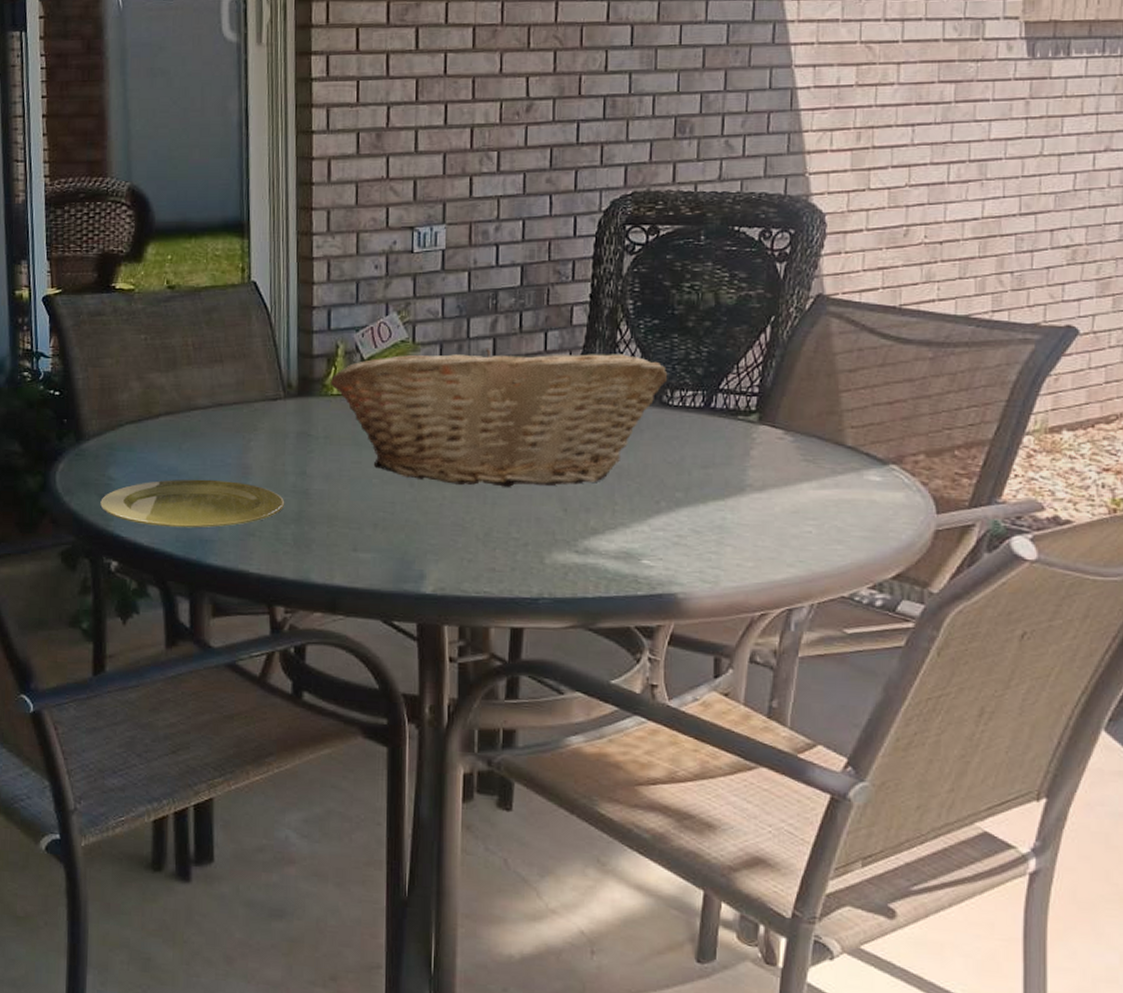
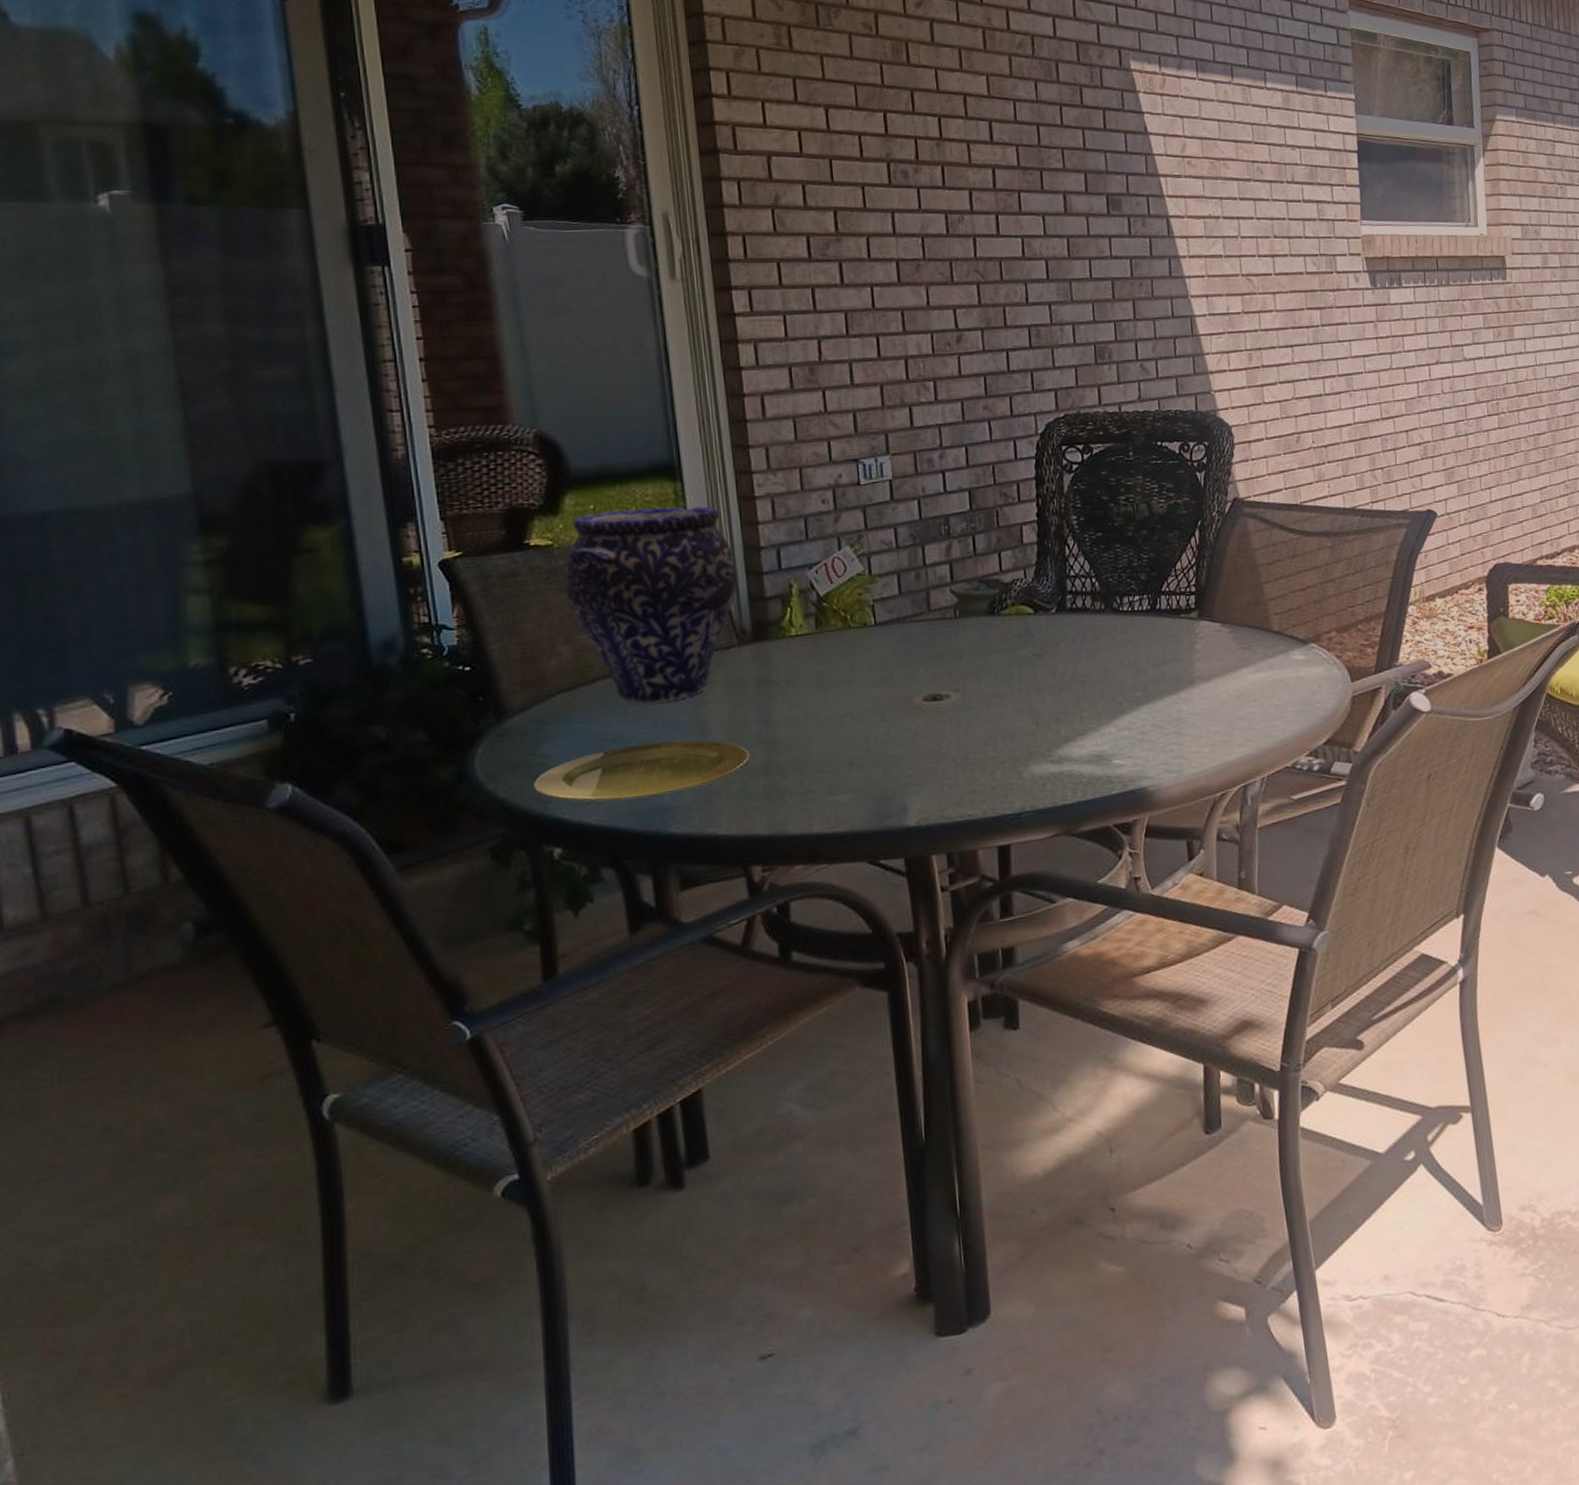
vase: none [140,262,290,443] -> present [563,506,738,703]
fruit basket: present [329,348,668,487] -> none [786,567,1116,712]

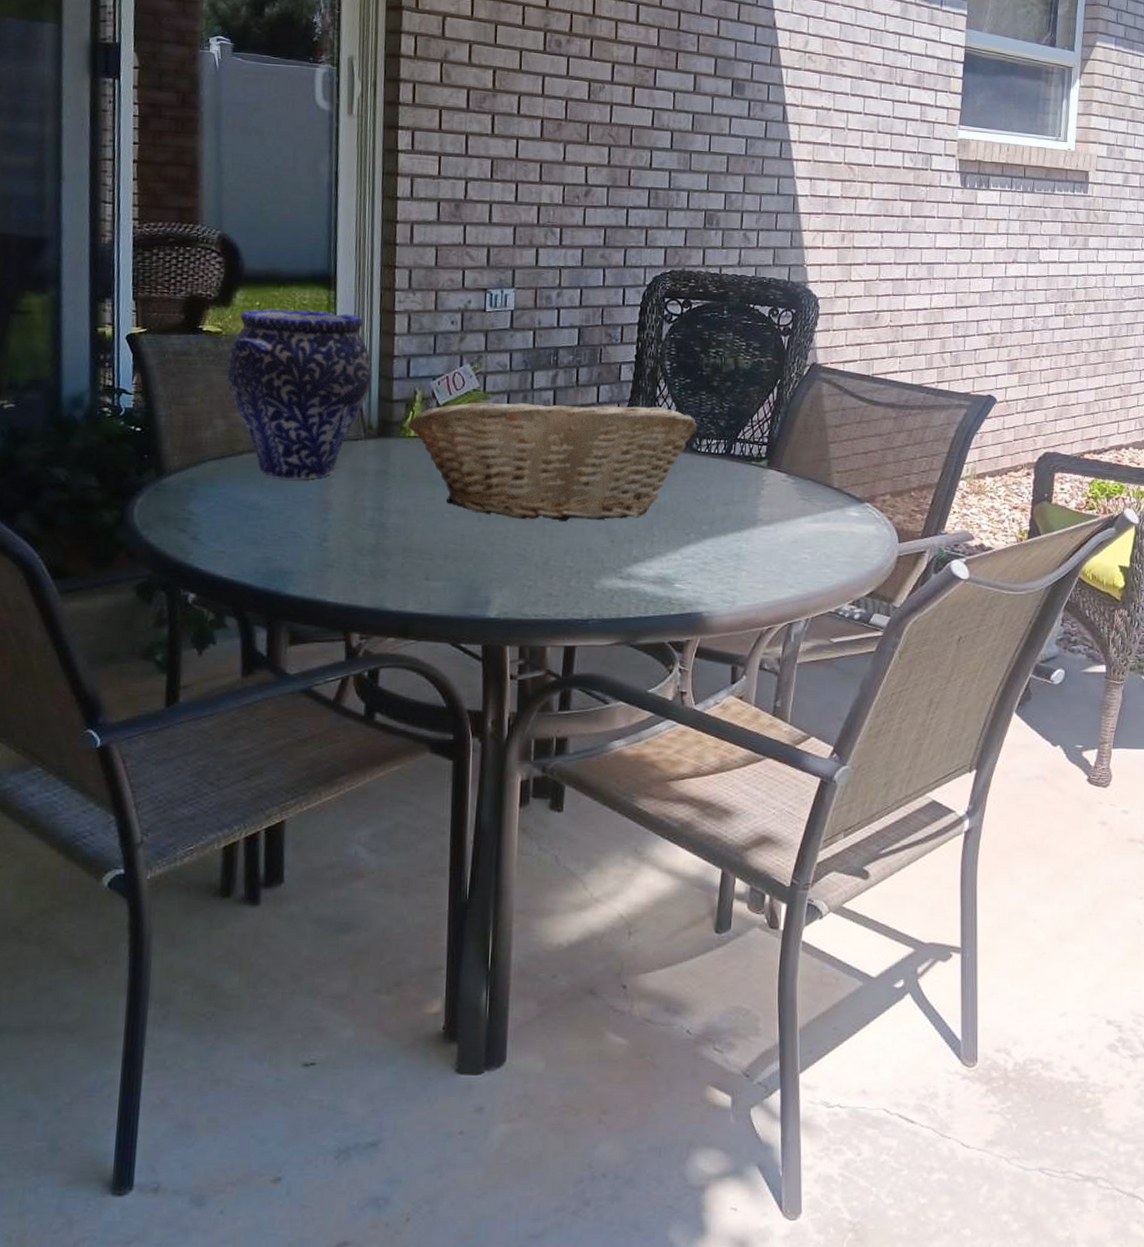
plate: present [534,740,751,802] -> none [179,513,363,560]
fruit basket: none [786,567,1116,712] -> present [407,398,697,521]

